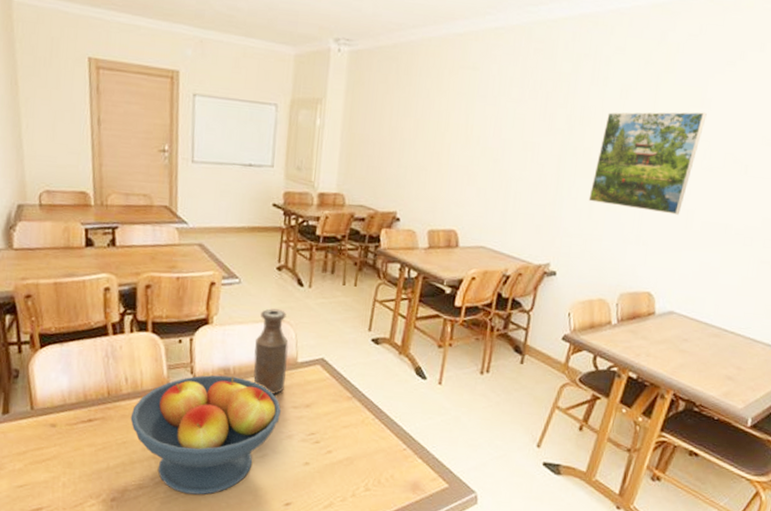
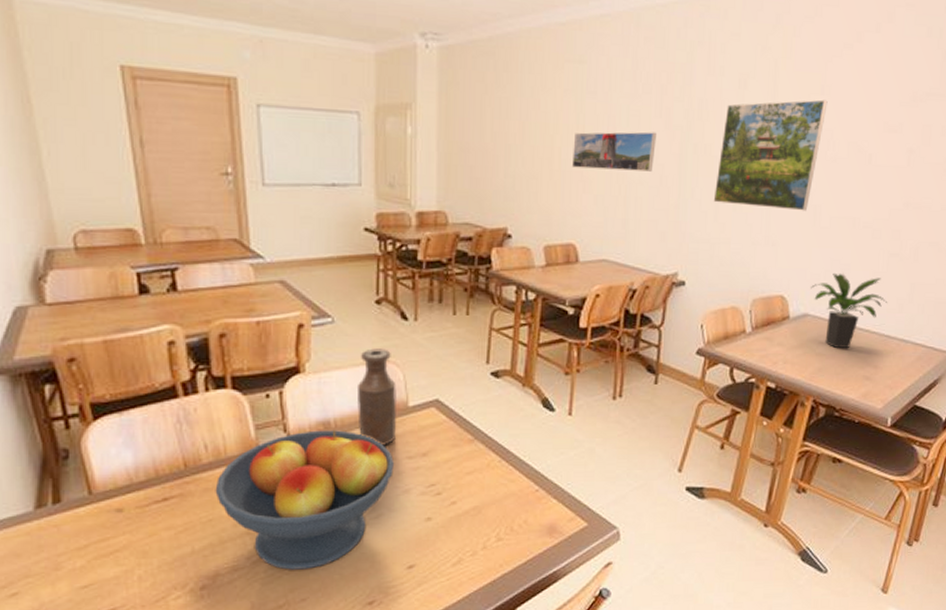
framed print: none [459,131,539,170] -> present [572,131,656,172]
potted plant: none [678,275,756,349] -> present [811,272,888,349]

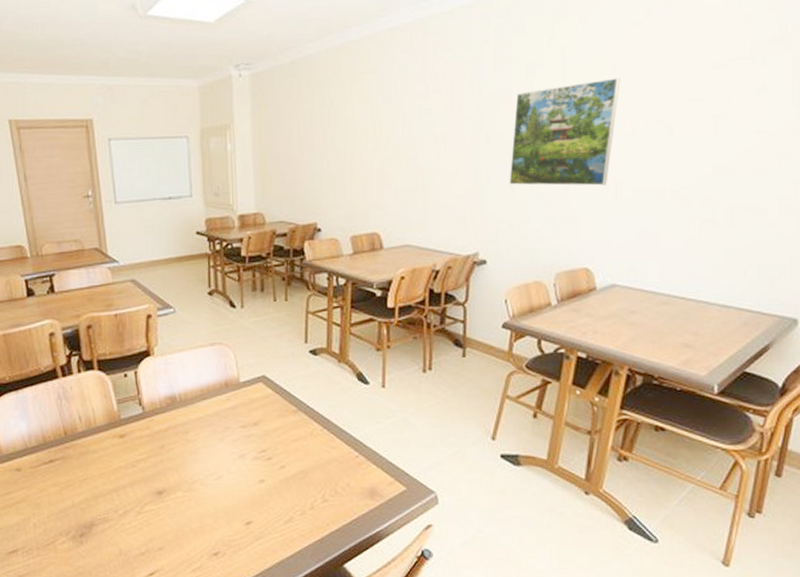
fruit bowl: present [215,430,394,570] -> none [88,403,230,523]
bottle: present [357,348,398,446] -> none [197,333,230,416]
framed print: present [572,131,656,172] -> none [372,126,449,165]
potted plant: present [811,272,888,349] -> none [617,242,704,317]

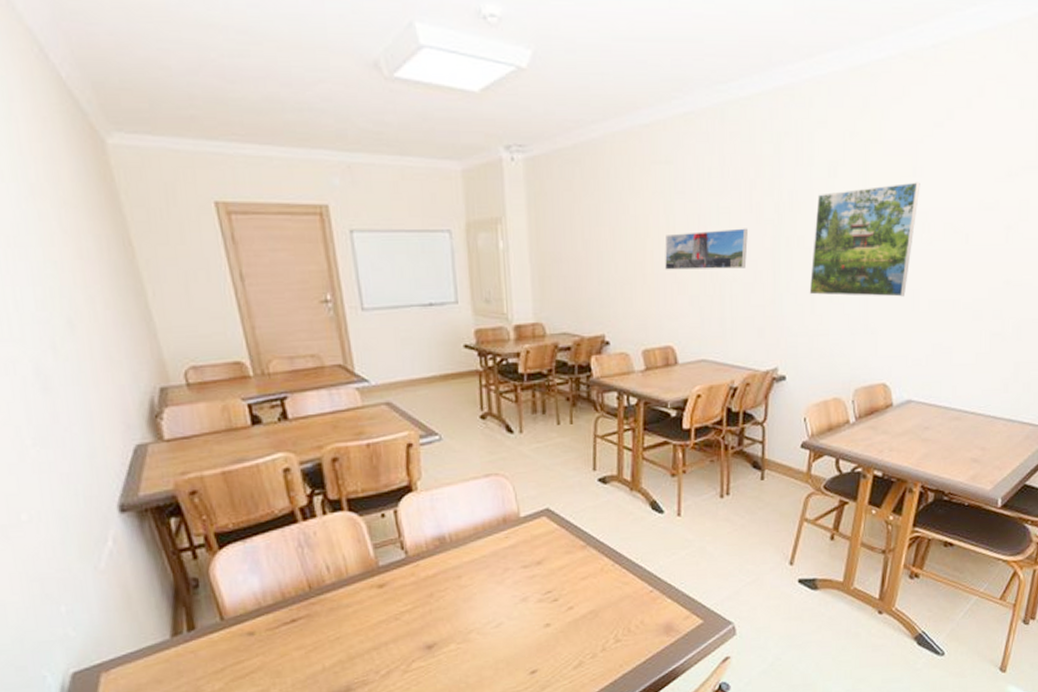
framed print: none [372,126,449,165] -> present [665,228,748,270]

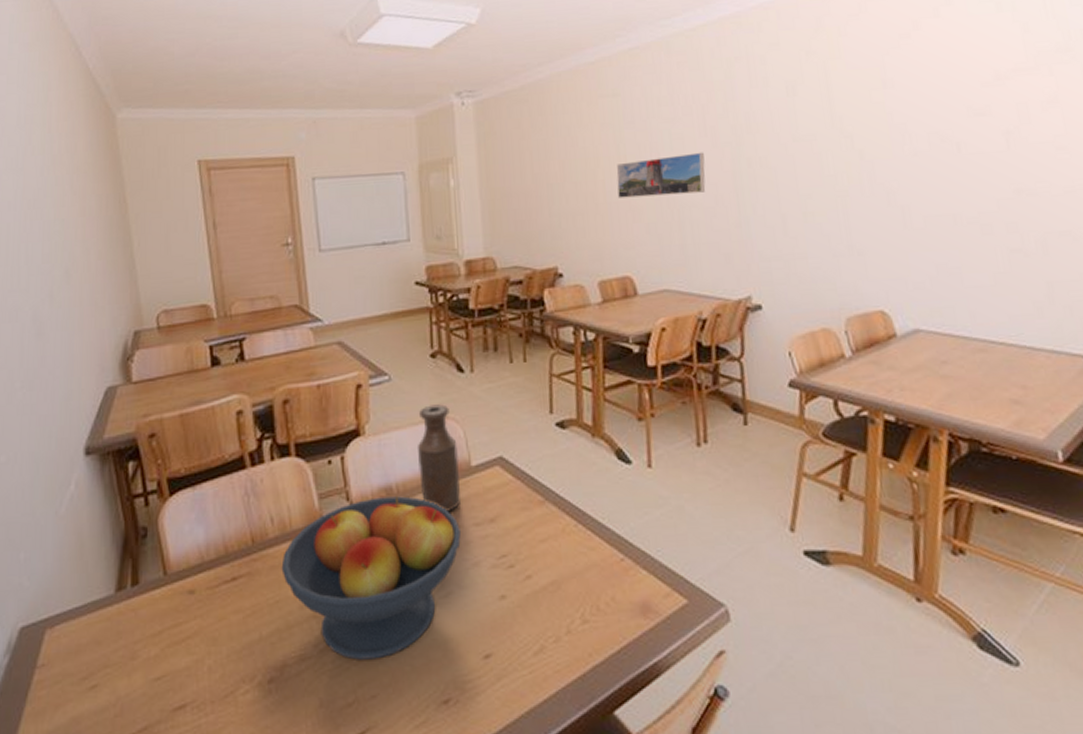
fruit bowl: none [340,544,510,682] -> present [281,496,461,660]
bottle: none [469,462,510,557] -> present [418,404,460,512]
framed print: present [809,182,920,297] -> none [777,93,894,216]

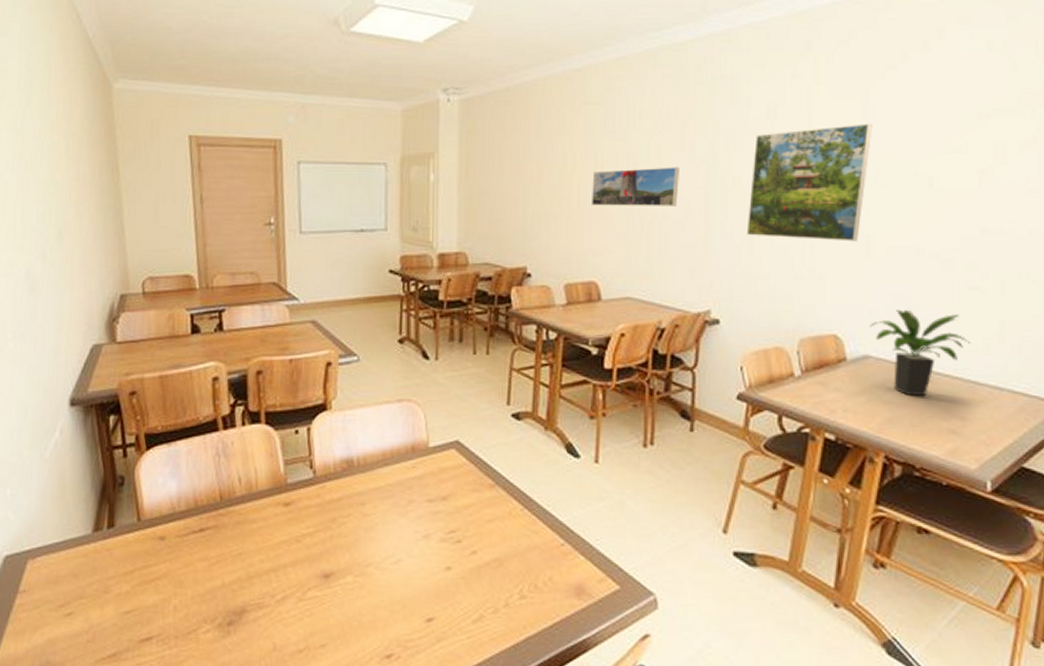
fruit bowl: present [281,496,461,660] -> none [246,468,414,613]
bottle: present [418,404,460,512] -> none [379,387,418,487]
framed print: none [777,93,894,216] -> present [746,123,872,242]
potted plant: none [916,278,1021,368] -> present [870,309,971,397]

